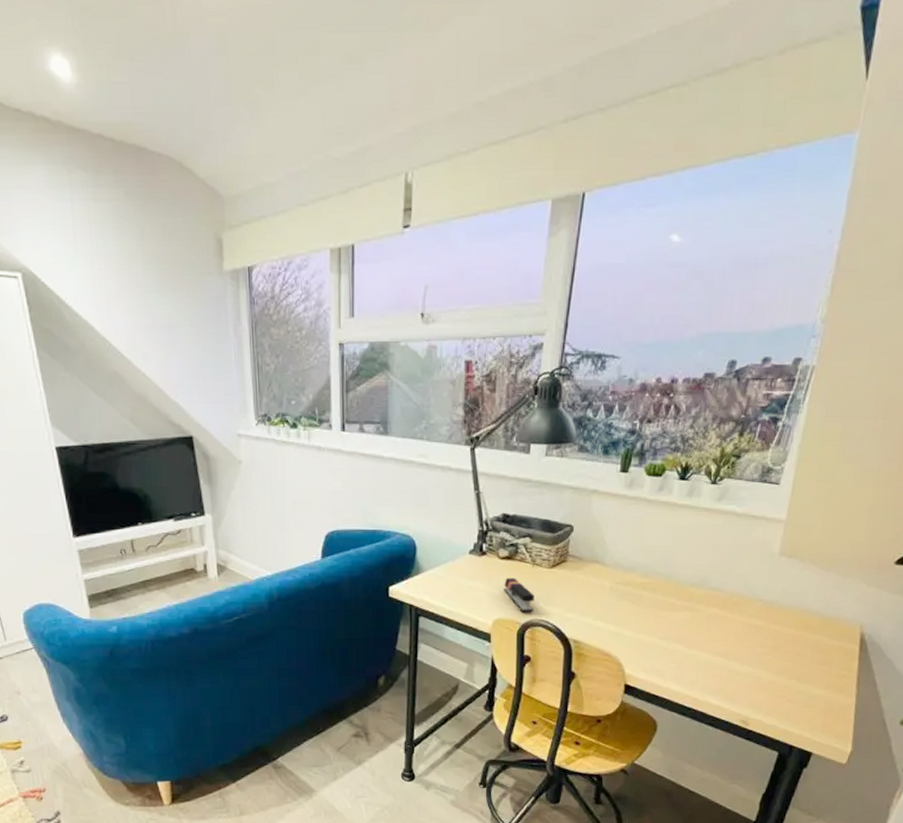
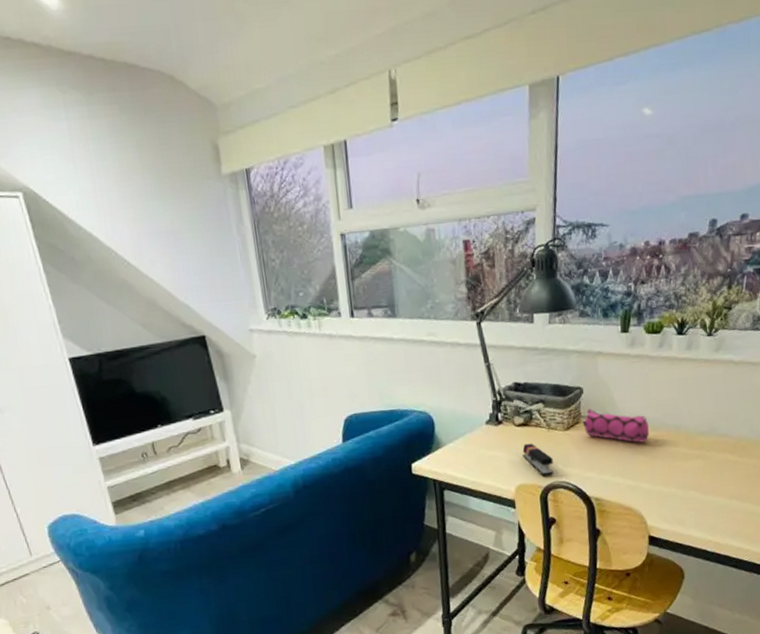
pencil case: none [569,548,639,589] -> present [582,408,650,443]

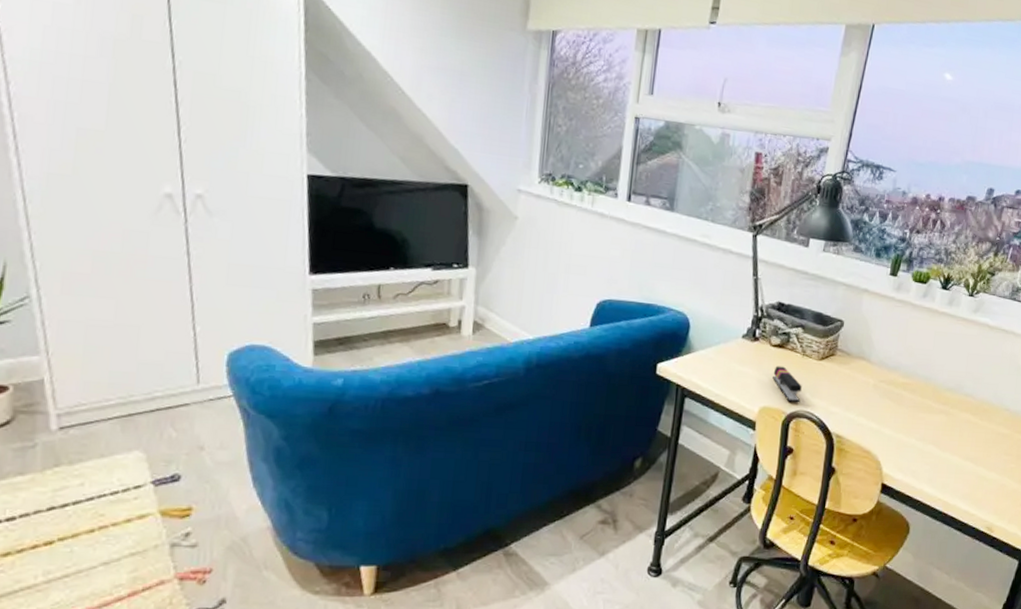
pencil case: present [582,408,650,443] -> none [837,343,901,388]

